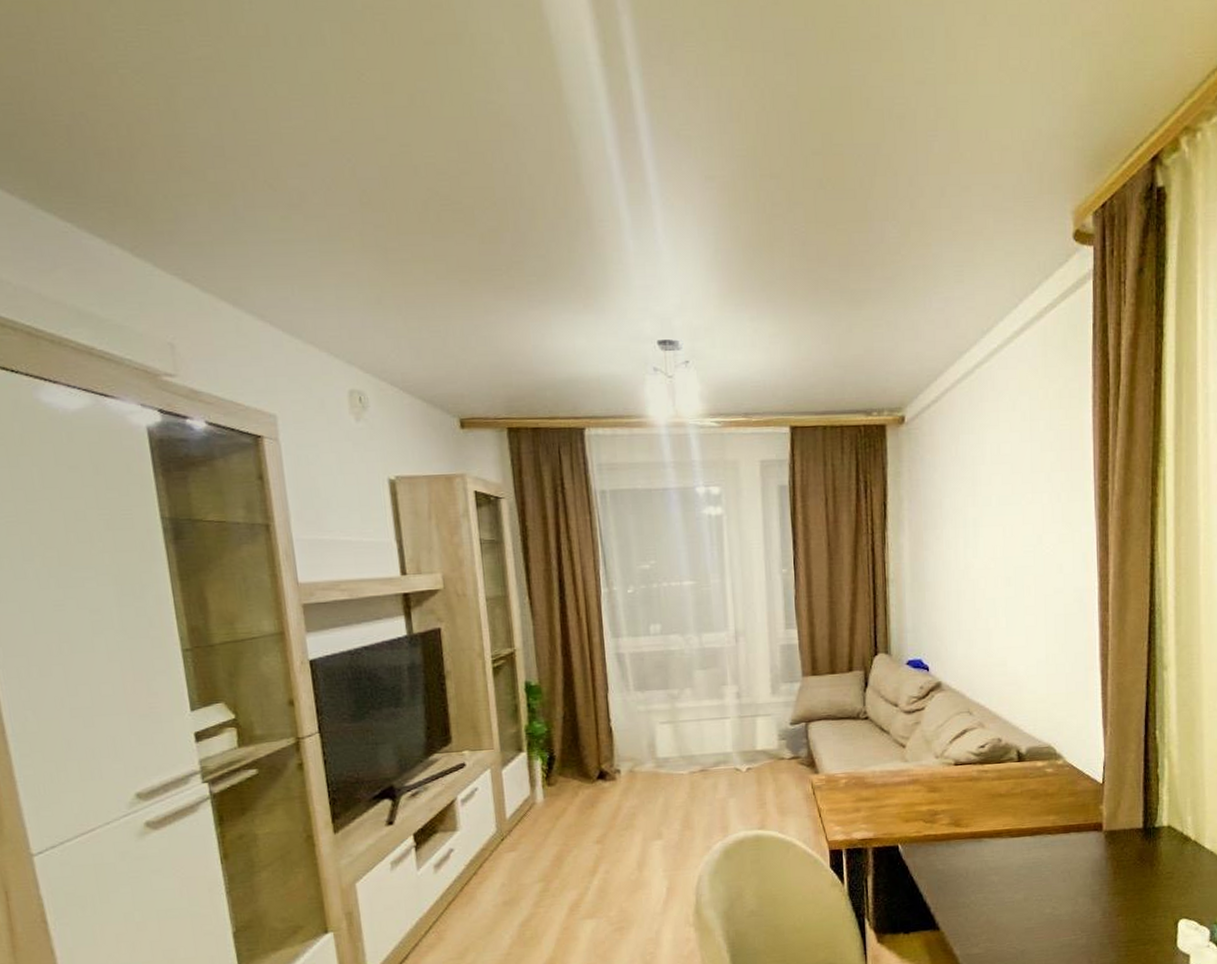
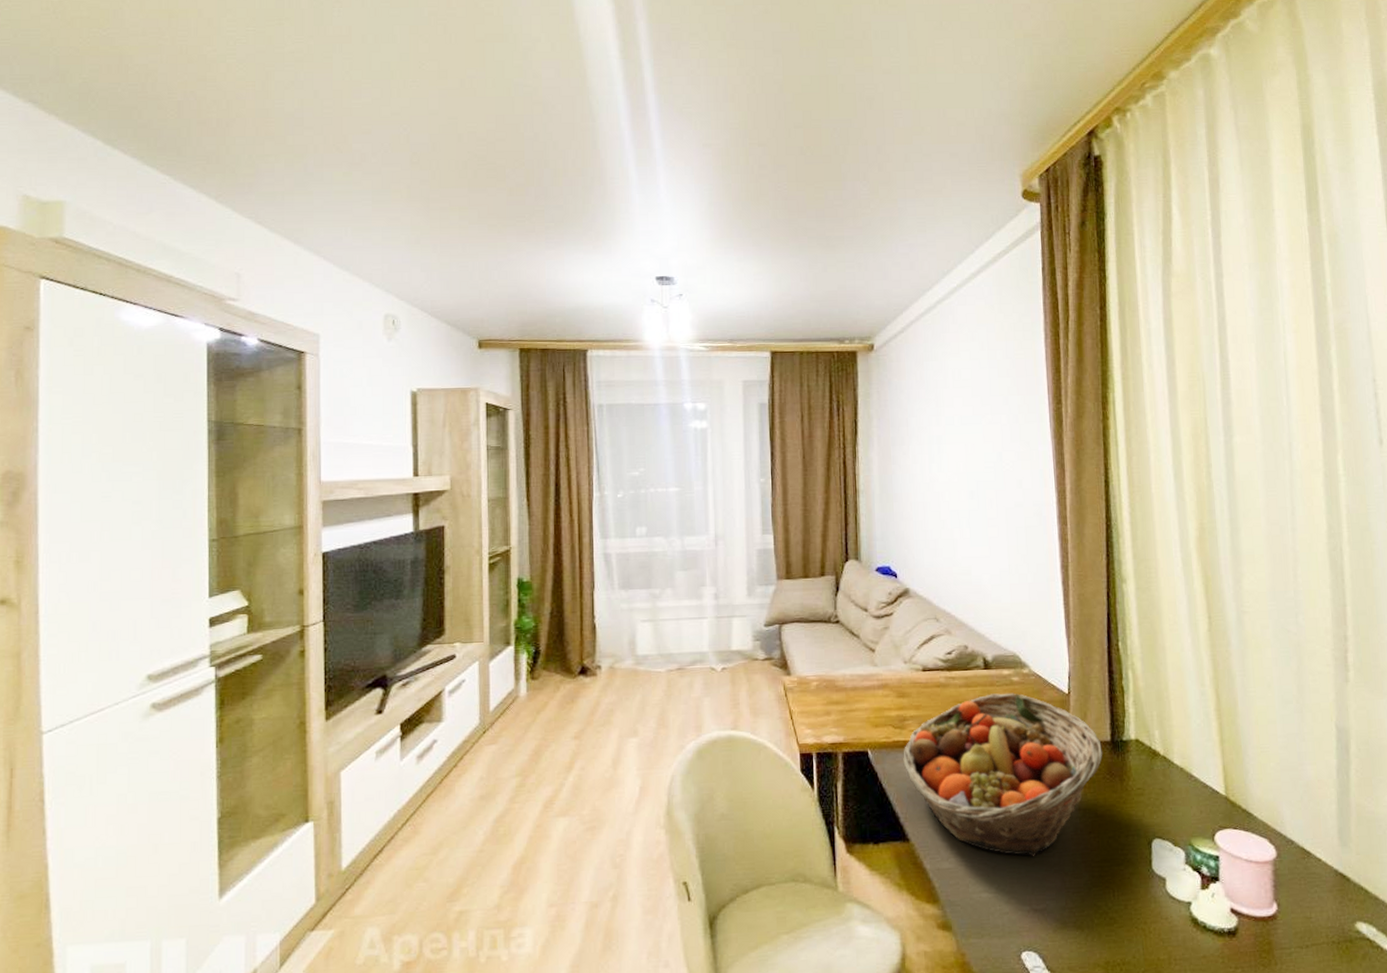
fruit basket: none [934,784,1134,940] -> present [903,693,1103,857]

